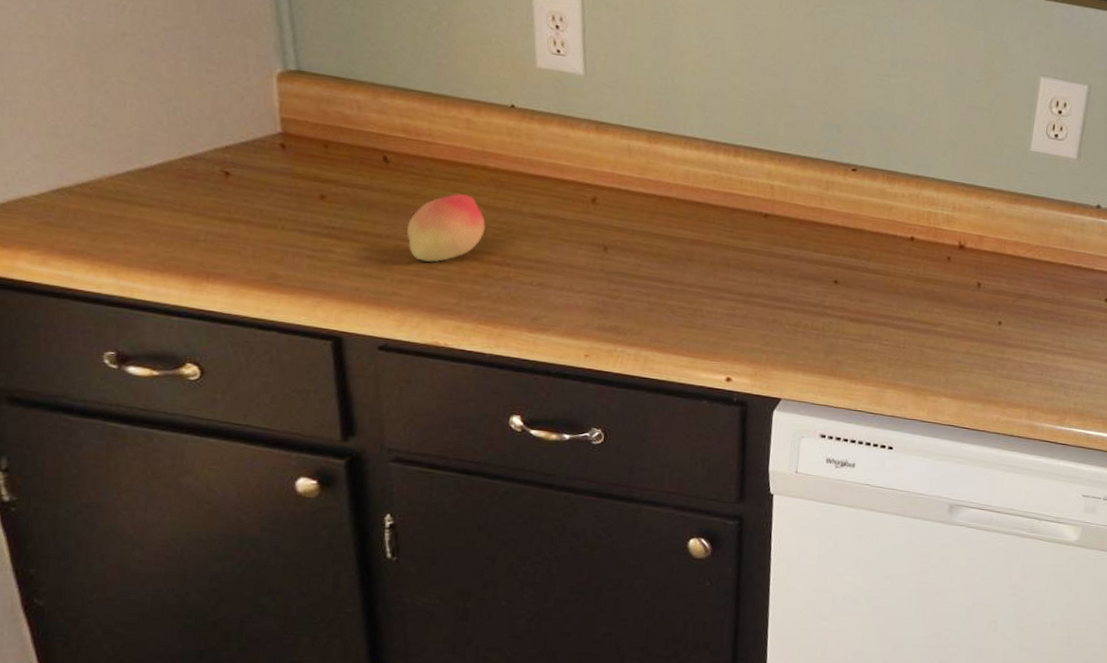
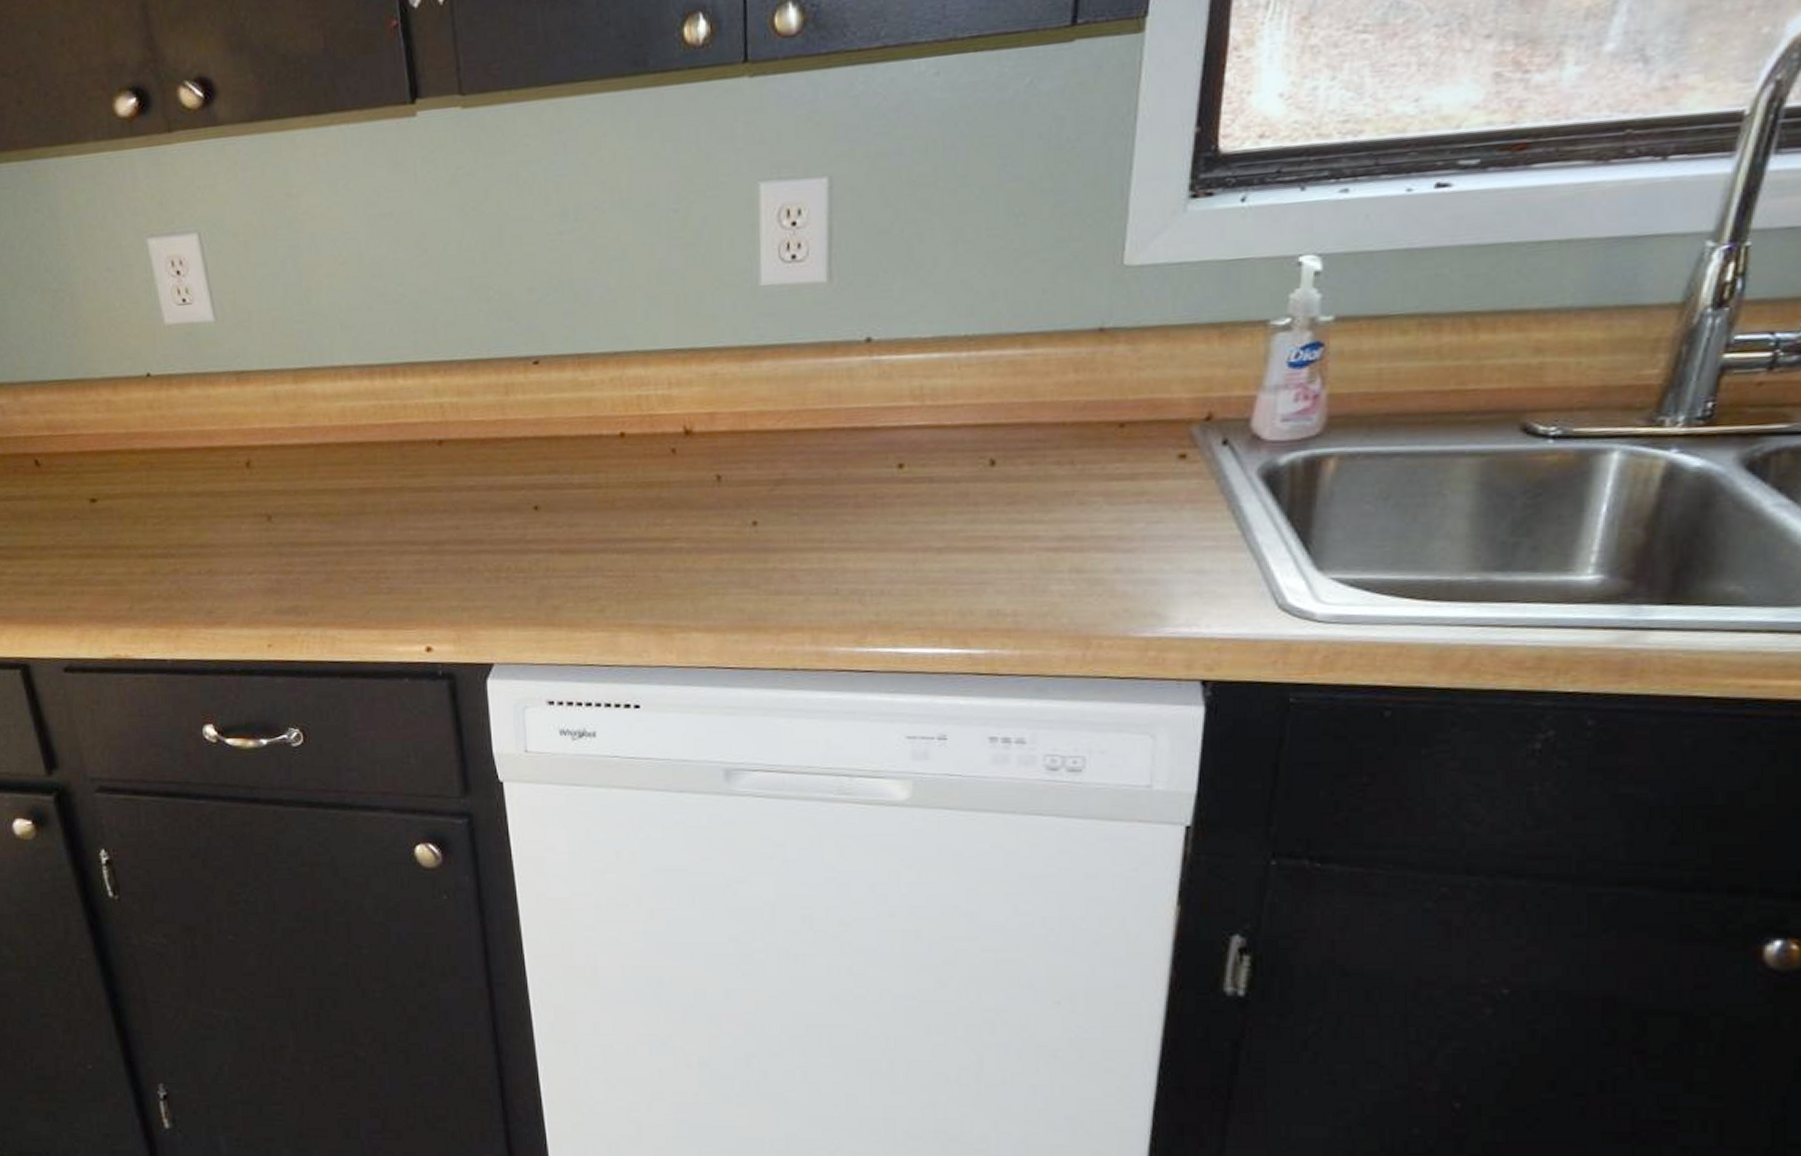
fruit: present [406,193,486,263] -> none [68,485,144,568]

